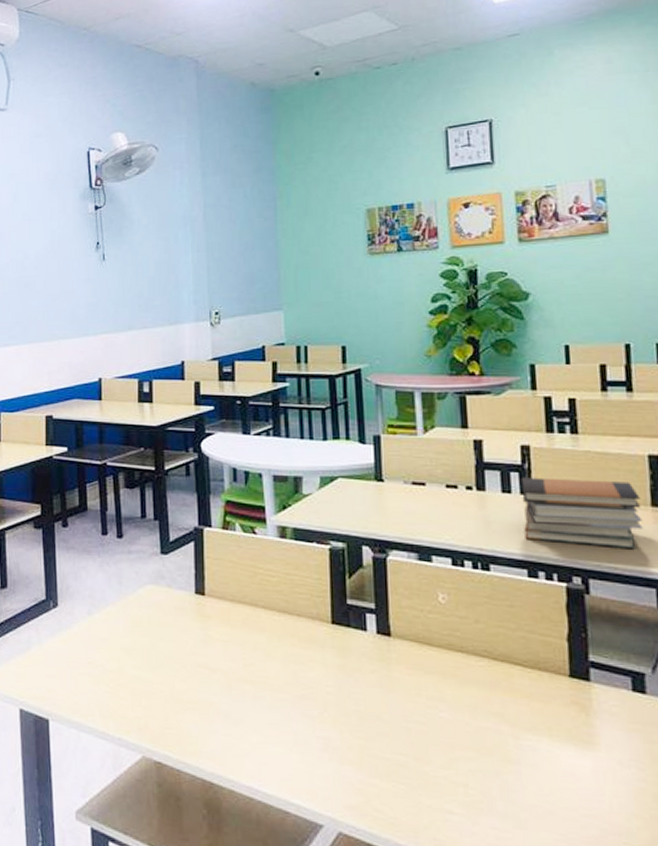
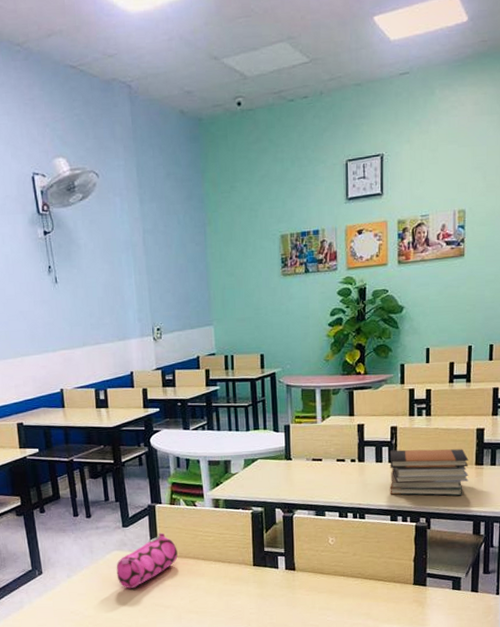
pencil case: none [149,565,230,639] -> present [116,533,178,589]

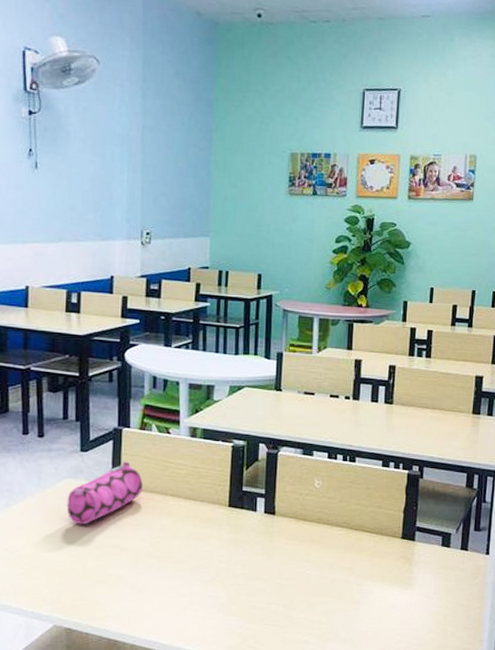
book stack: present [389,449,469,496] -> none [383,390,466,445]

